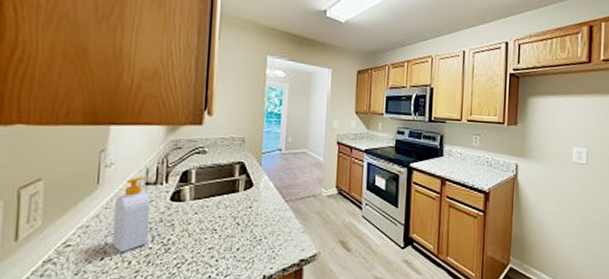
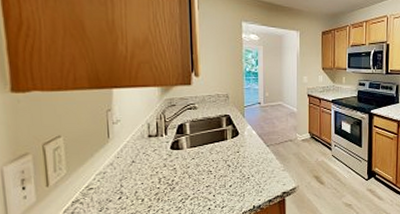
soap bottle: present [111,177,151,253] -> none [124,131,156,193]

